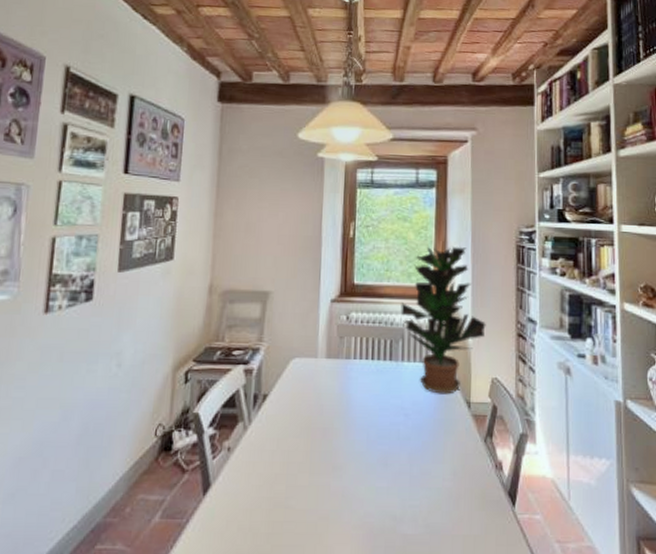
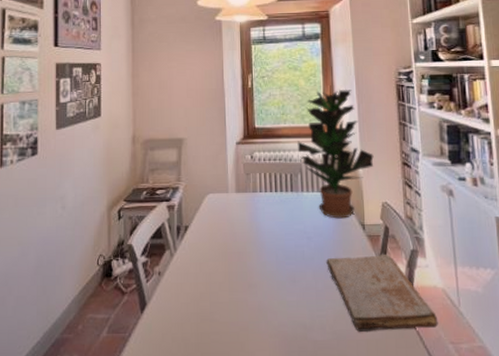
book: none [423,438,545,526] -> present [325,255,438,332]

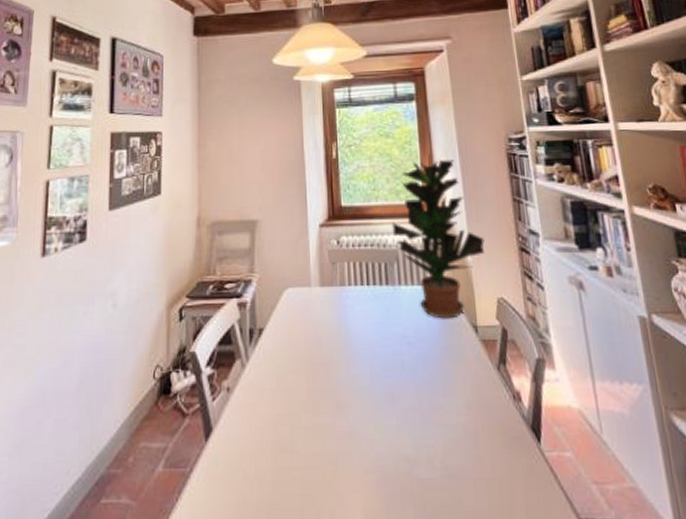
book: present [325,255,438,332] -> none [431,365,577,467]

